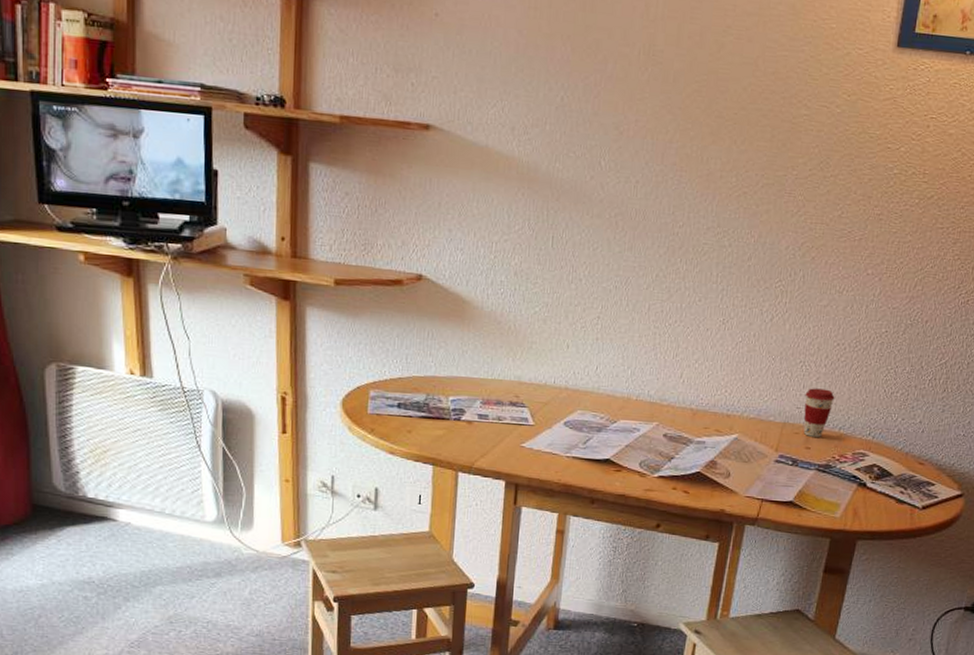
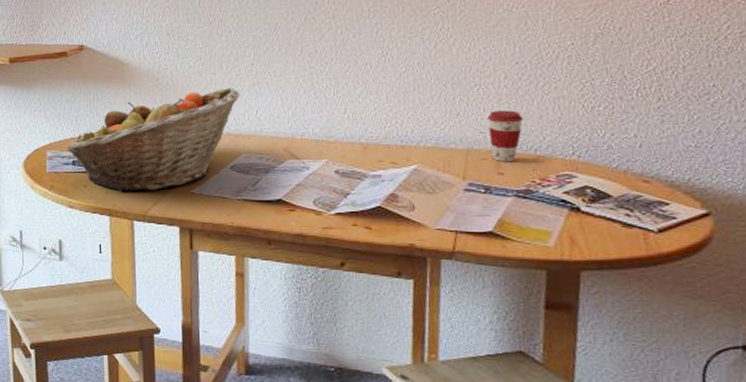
fruit basket: none [393,339,583,442] -> present [67,87,240,192]

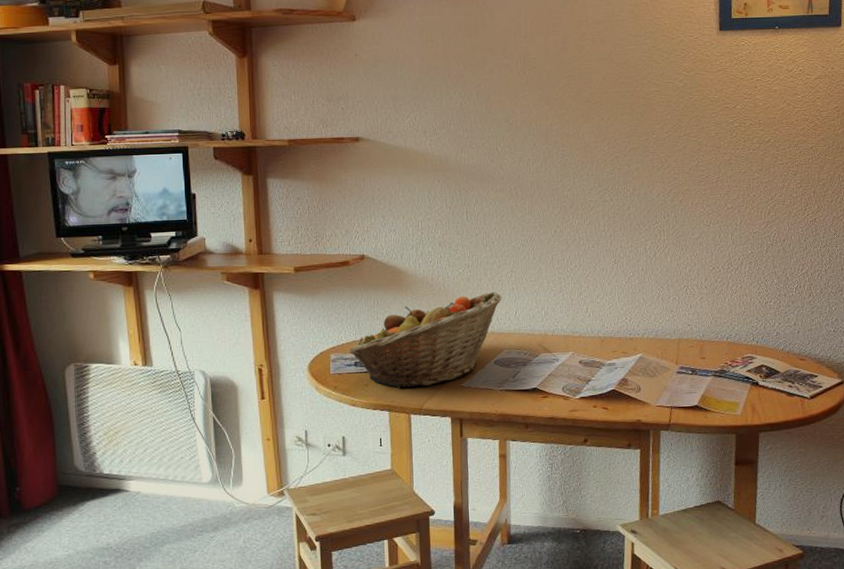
coffee cup: present [487,110,523,161] -> none [693,306,719,348]

